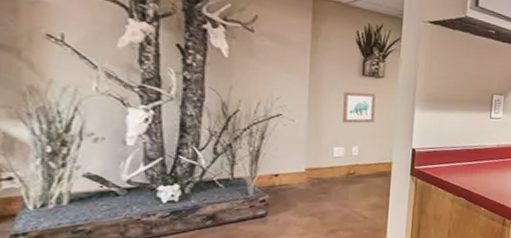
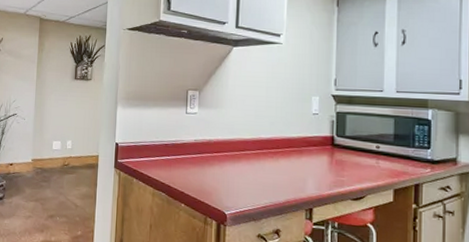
wall art: present [342,91,376,124] -> none [60,93,85,121]

